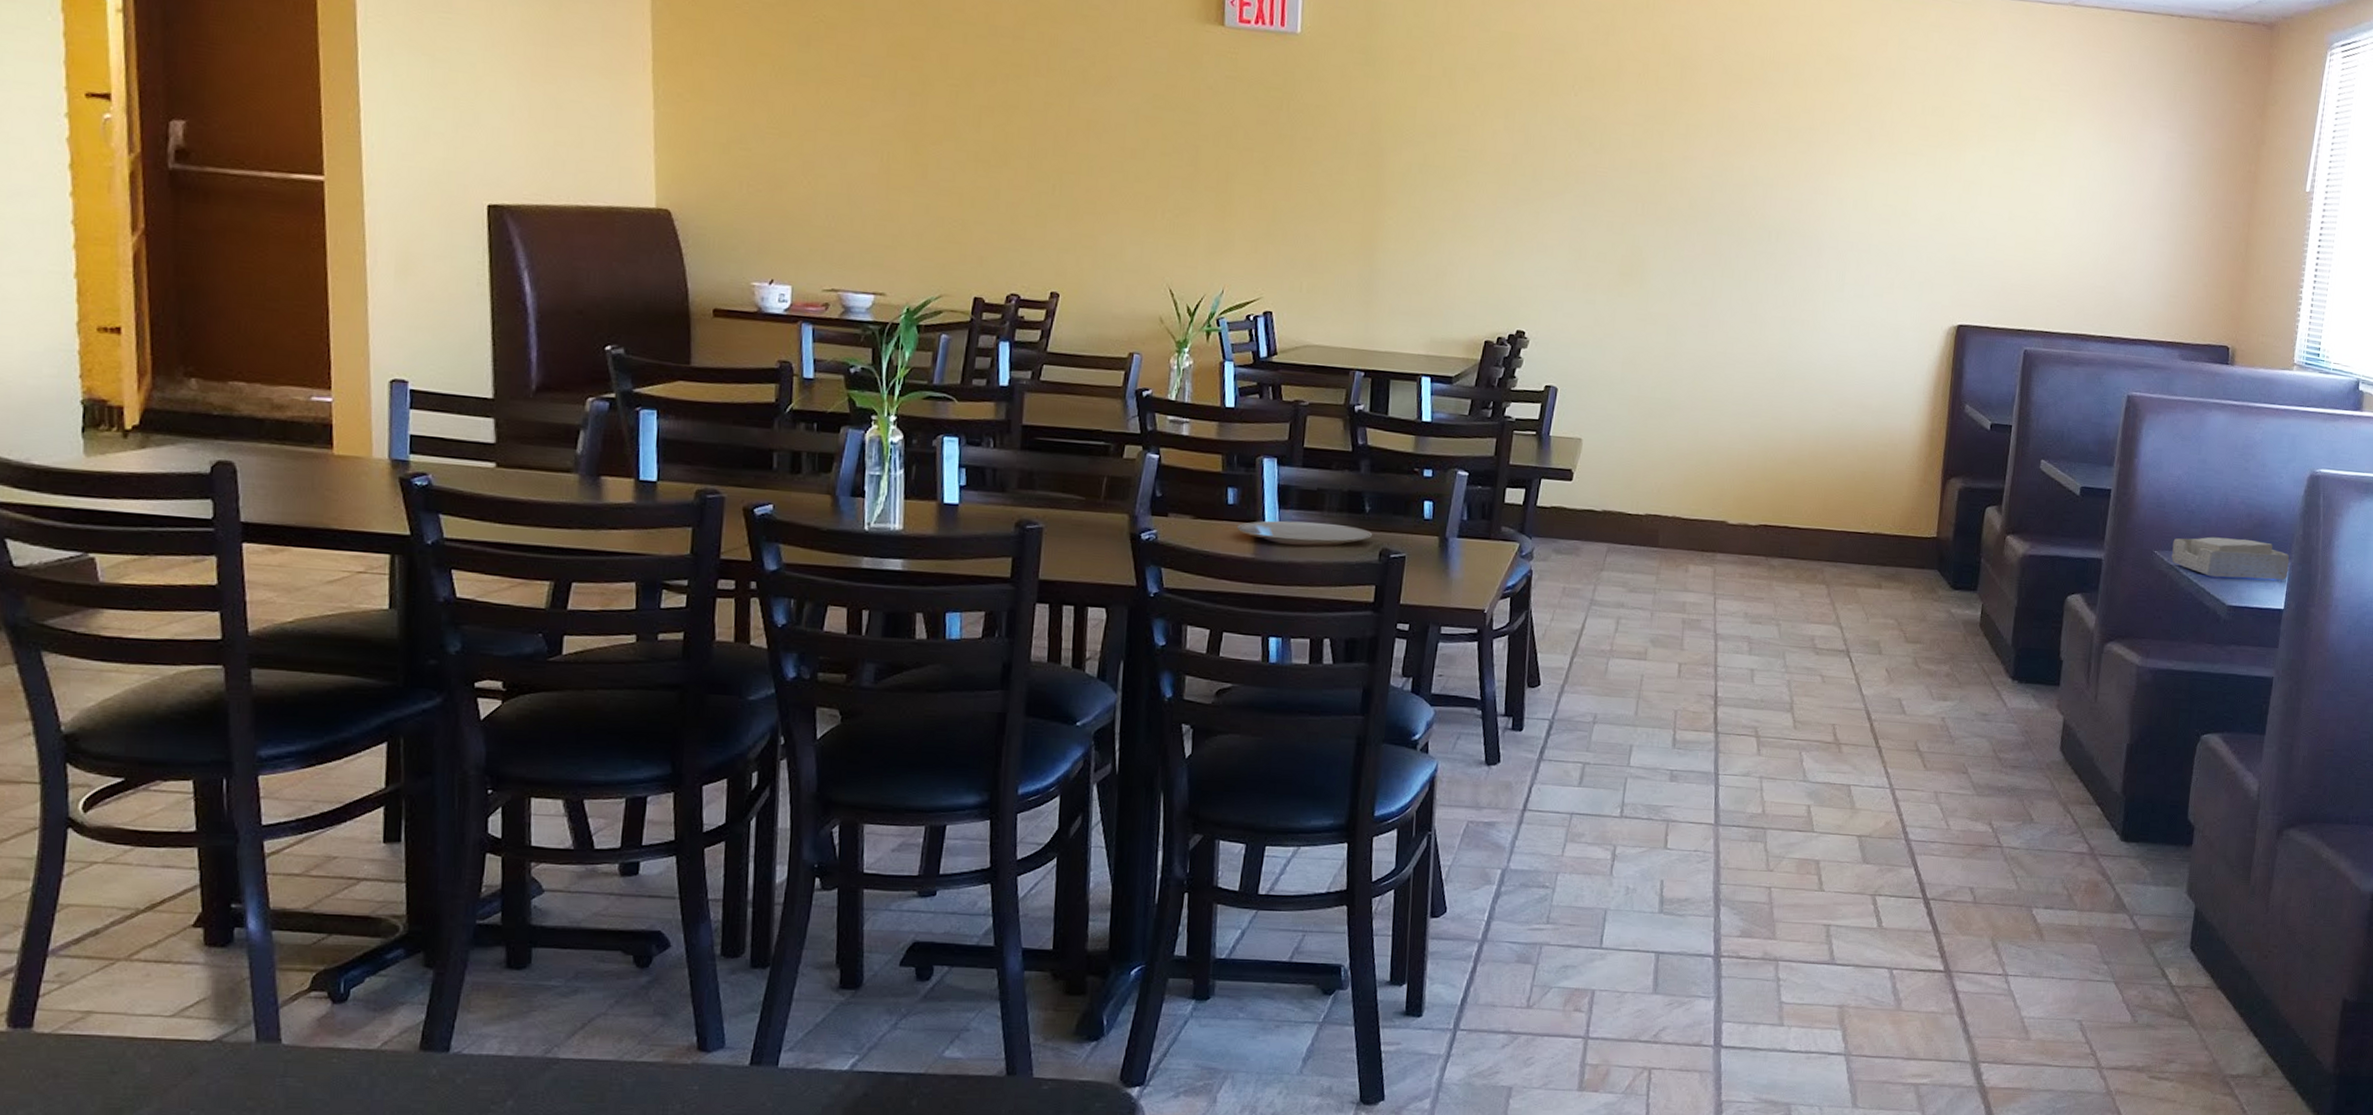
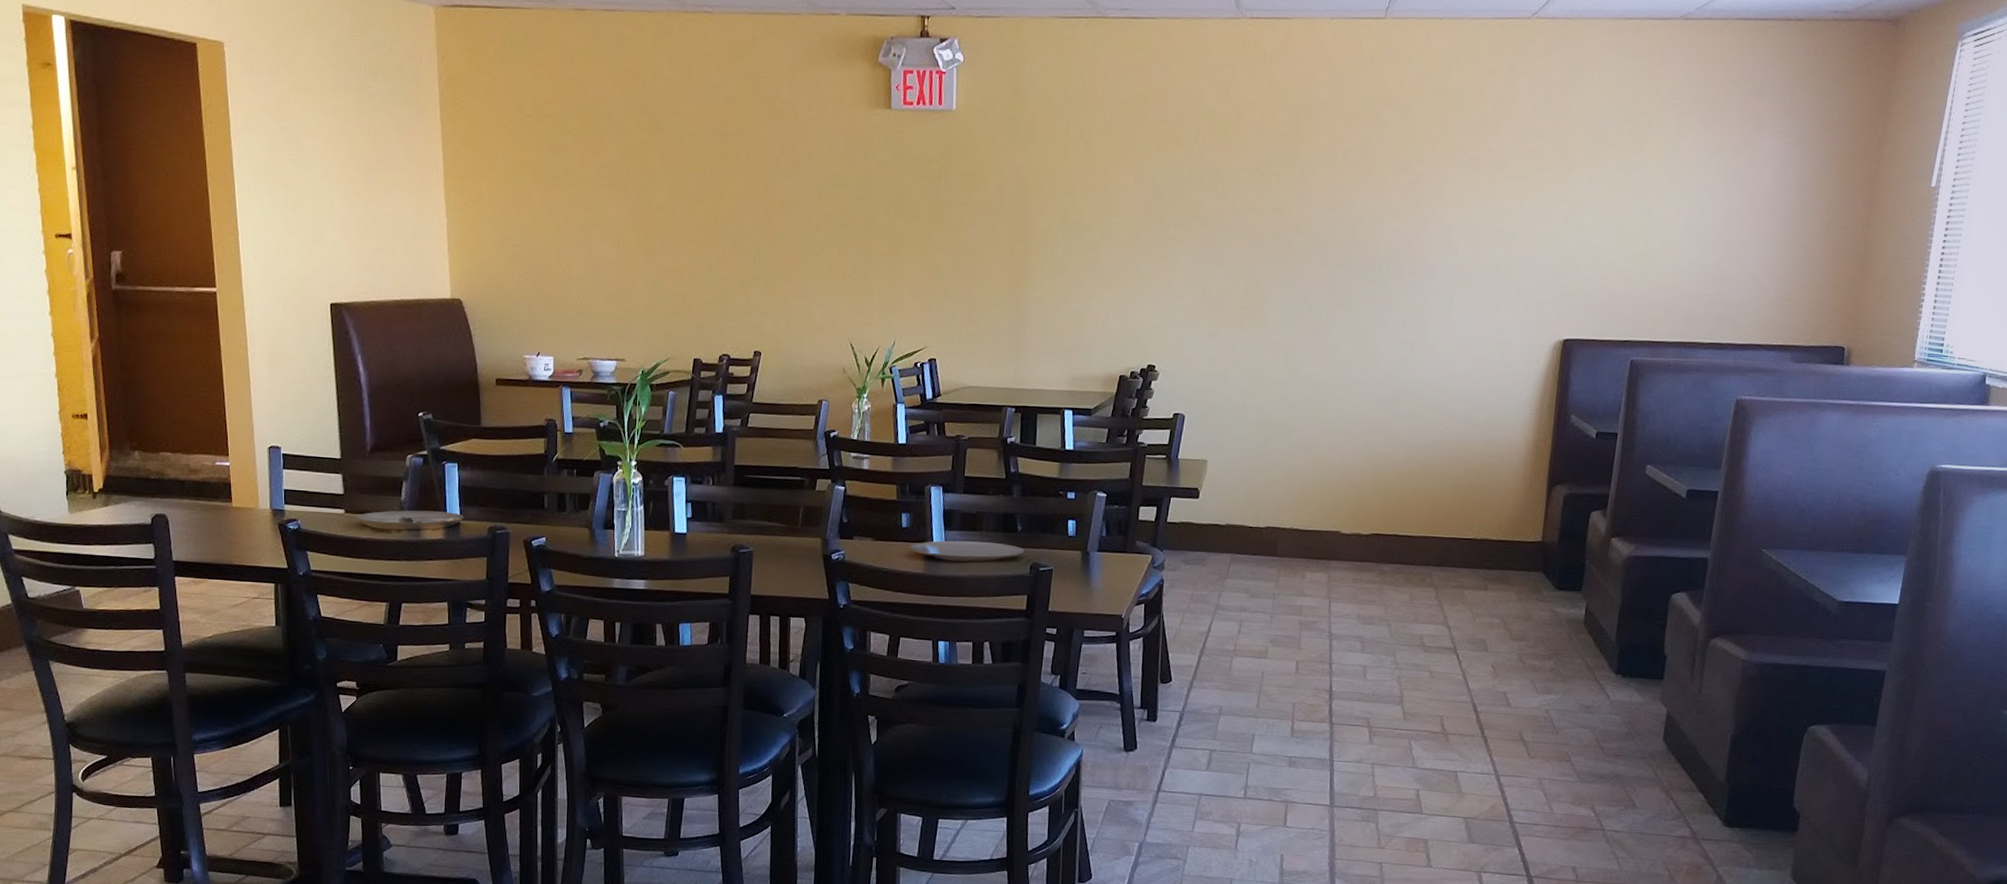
plate: none [513,466,662,492] -> present [357,510,464,531]
napkin holder: present [2171,537,2290,581] -> none [1780,534,1906,576]

